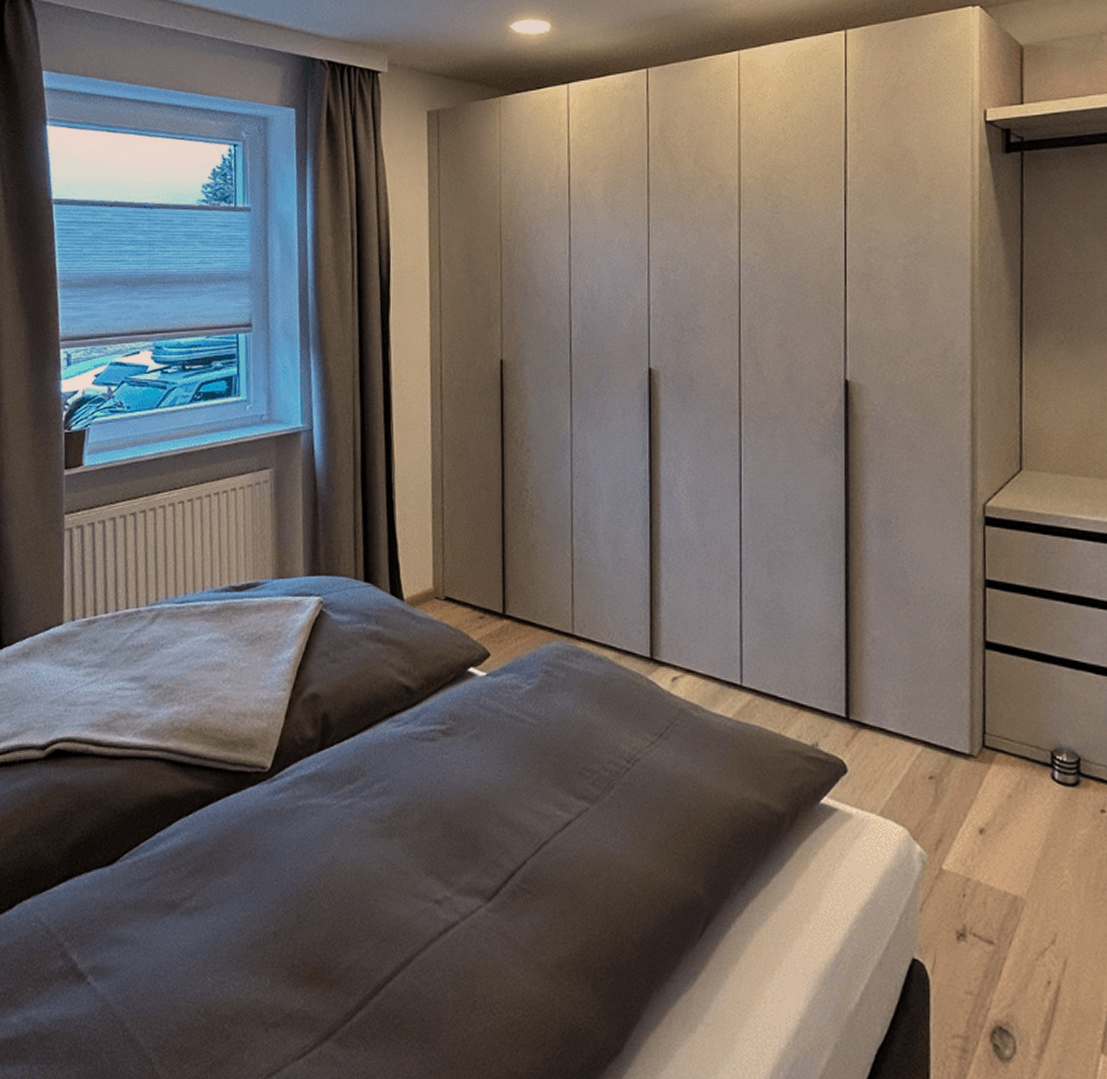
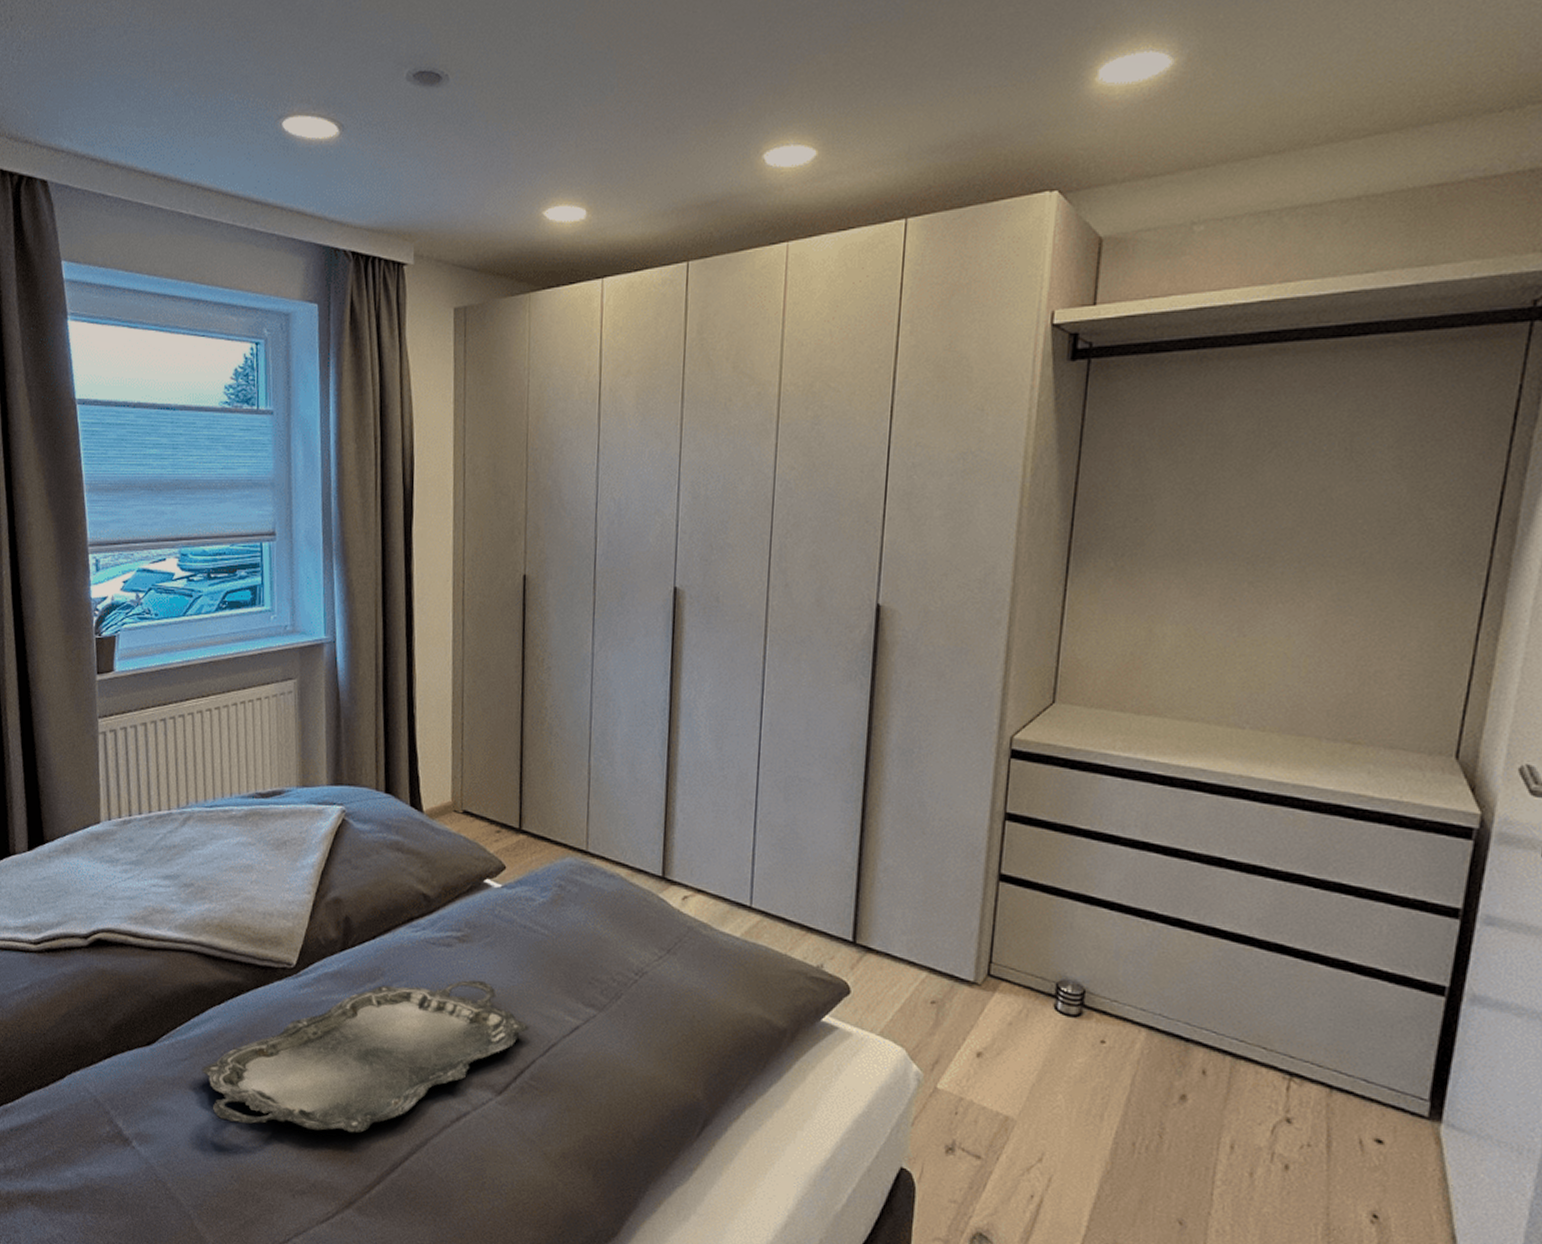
serving tray: none [167,775,519,953] -> present [202,979,529,1133]

